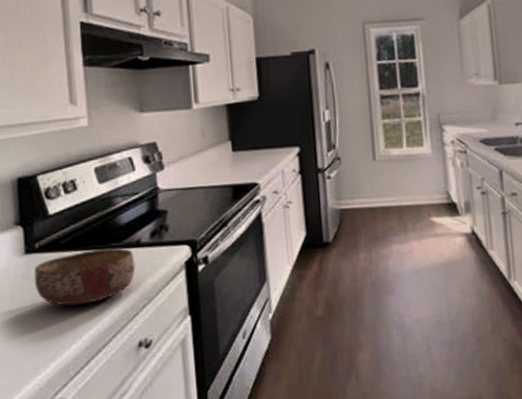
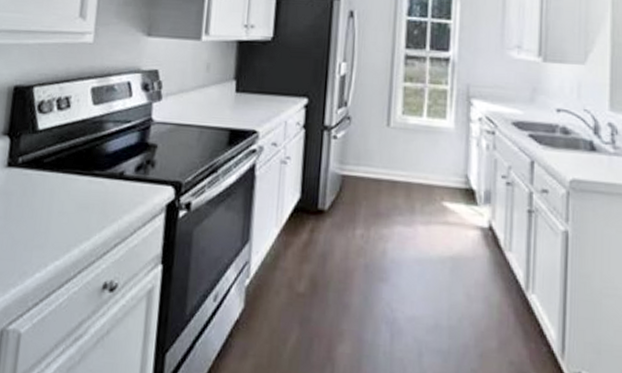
bowl: present [34,248,136,306] -> none [10,174,115,232]

